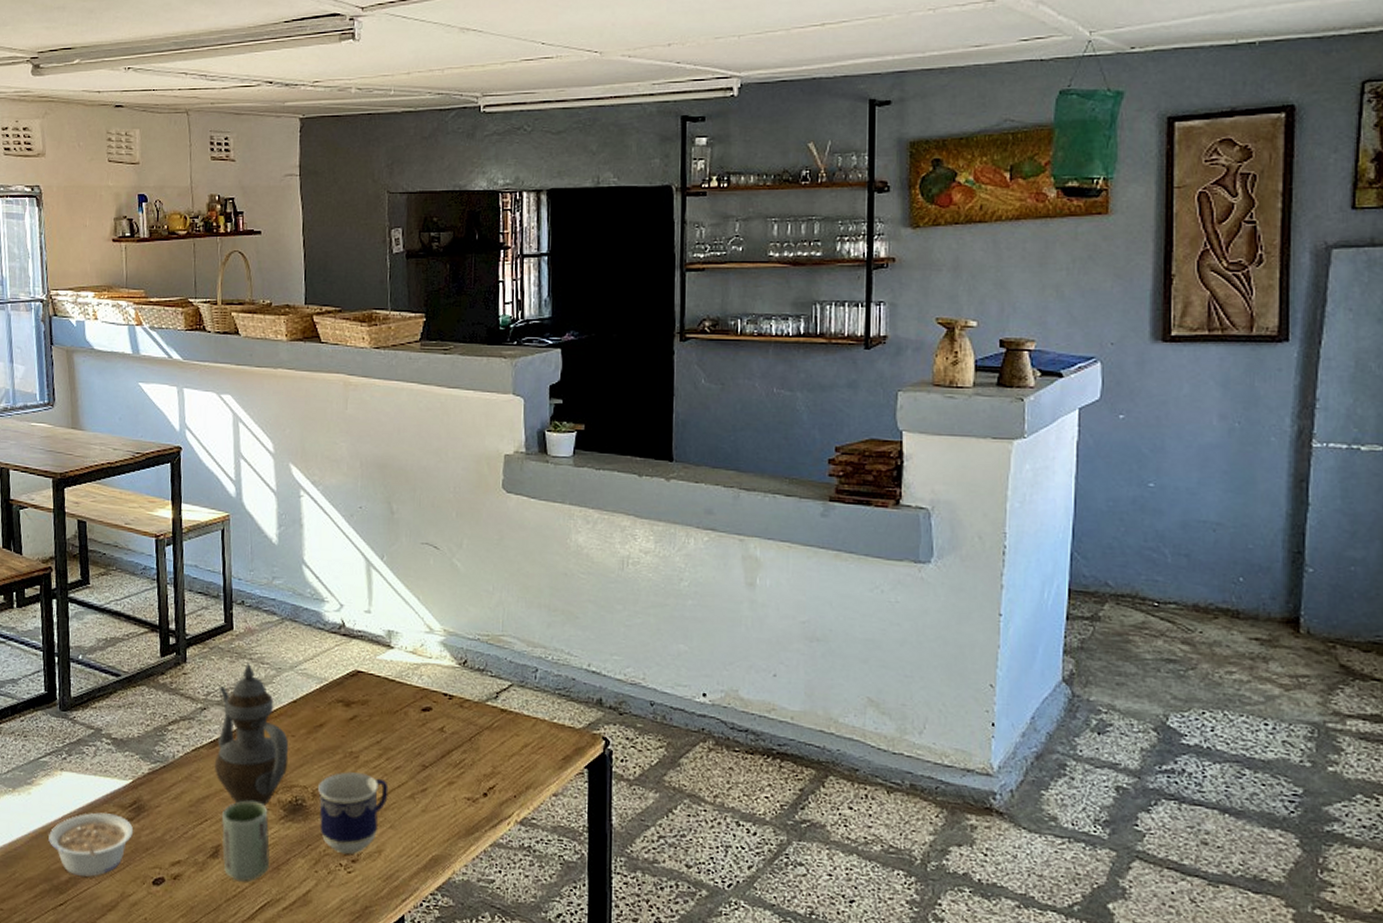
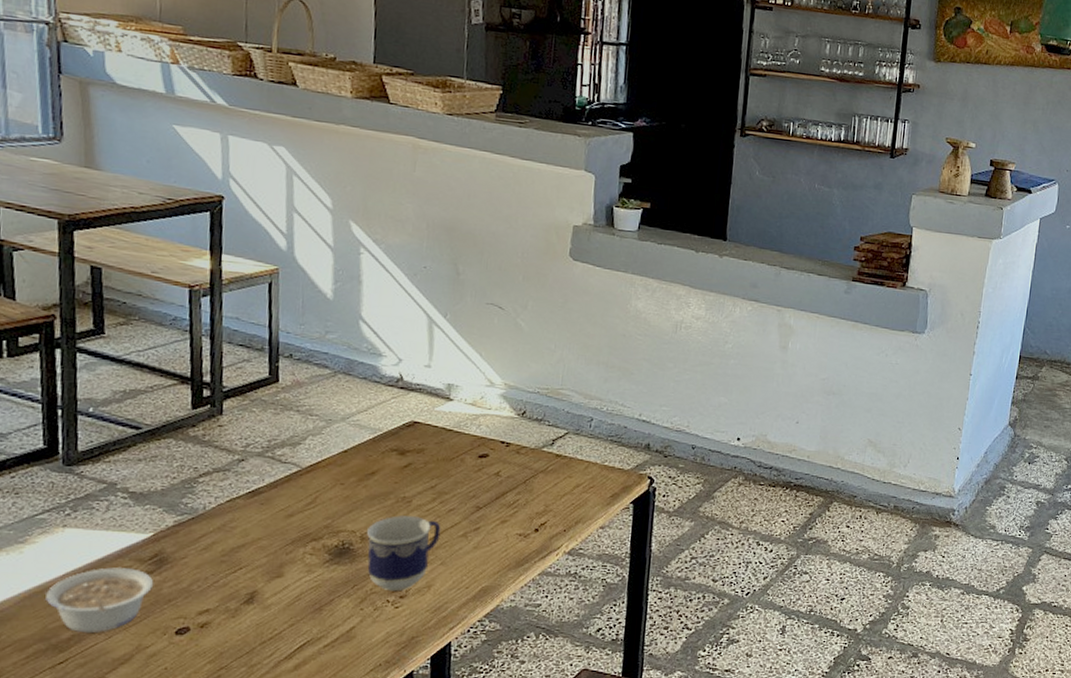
teapot: present [214,662,289,805] -> none [251,414,337,551]
cup: present [221,800,270,882] -> none [257,547,313,625]

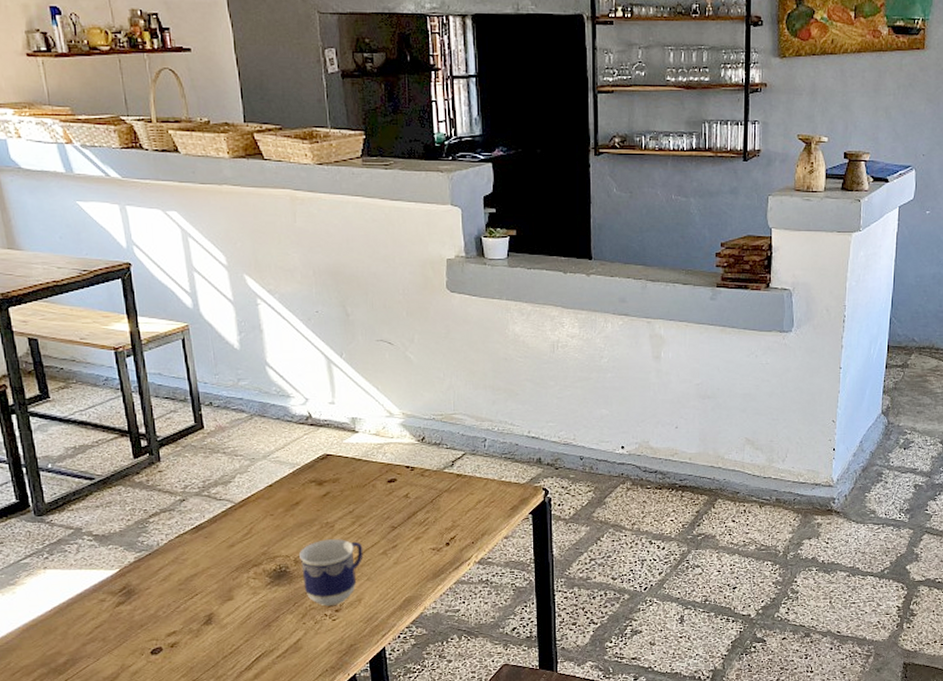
legume: present [46,567,154,632] -> none [40,600,127,657]

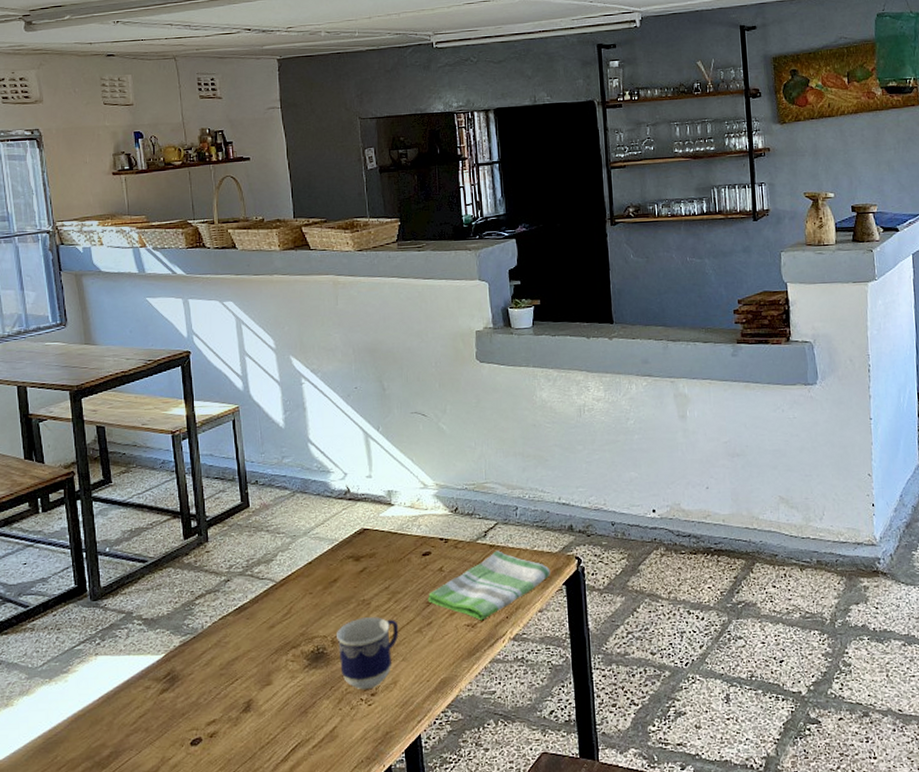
dish towel: none [393,480,517,545] -> present [428,550,550,621]

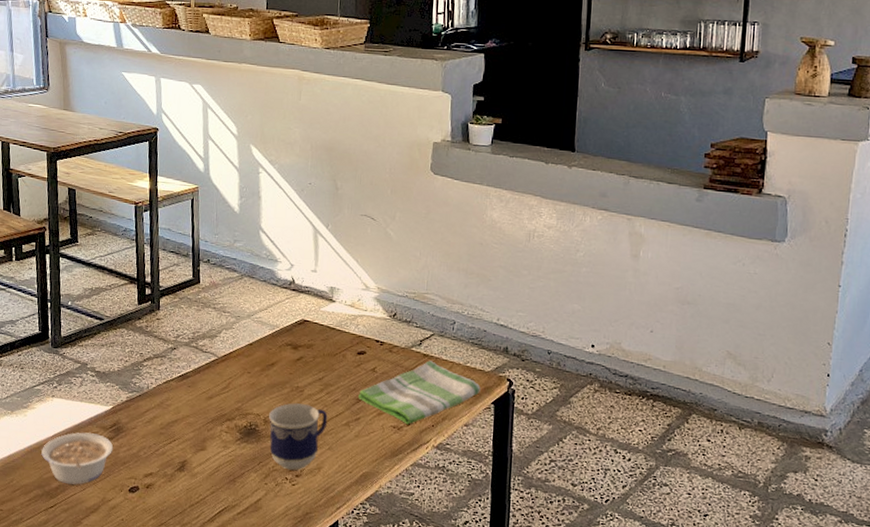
legume: none [88,687,170,749] -> present [41,432,114,485]

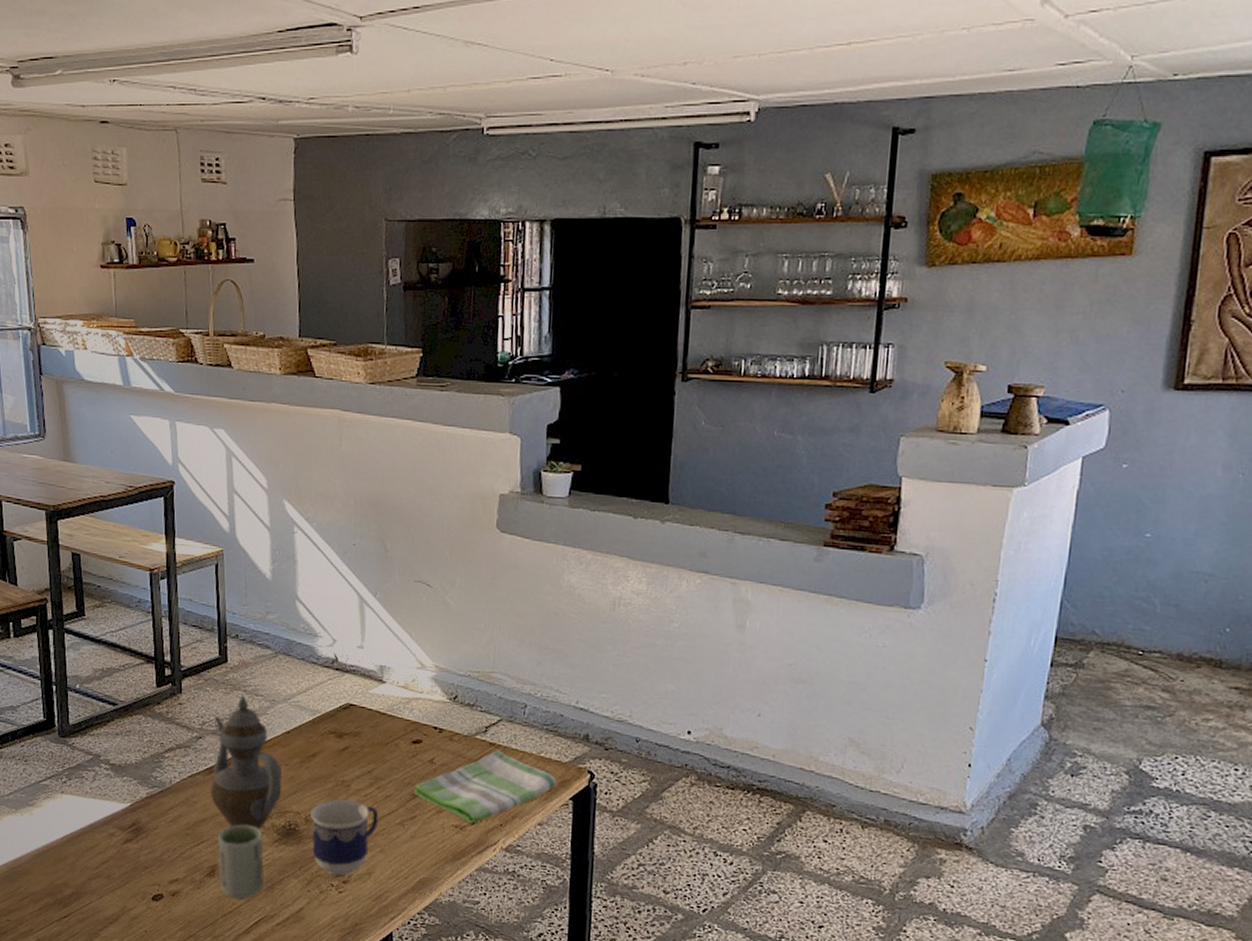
legume: present [41,432,114,485] -> none [51,833,133,892]
teapot: none [182,311,245,429] -> present [209,694,283,829]
cup: none [187,425,228,491] -> present [217,824,265,900]

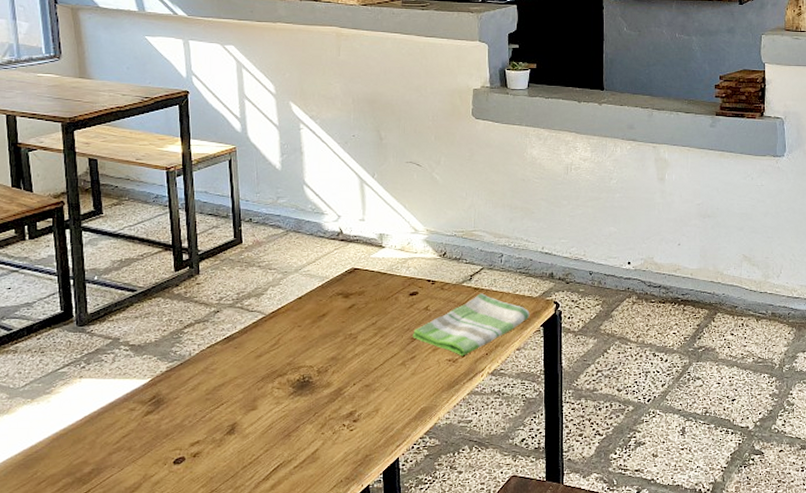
teapot: present [209,694,283,829] -> none [228,269,296,387]
cup: present [217,824,265,900] -> none [236,383,282,451]
cup: present [311,799,379,876] -> none [323,350,383,416]

